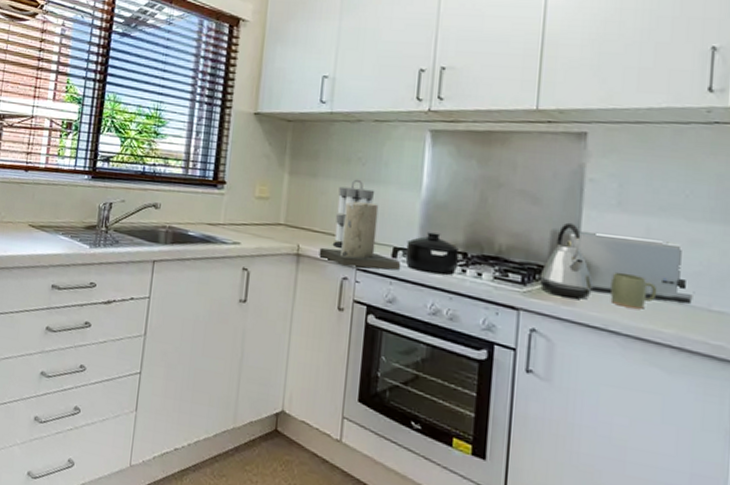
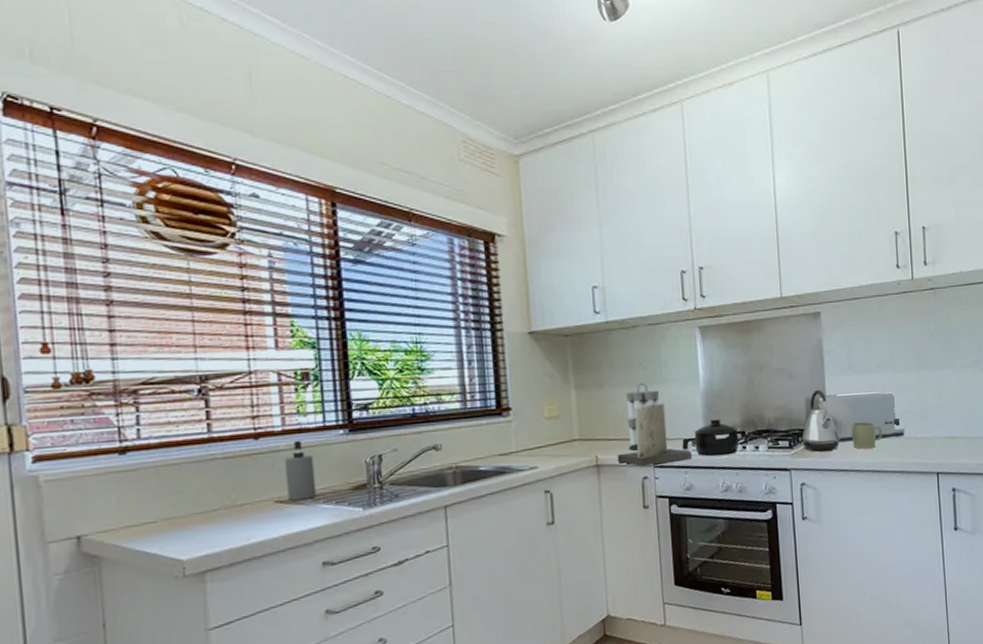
soap dispenser: none [38,177,63,229] -> present [279,440,317,501]

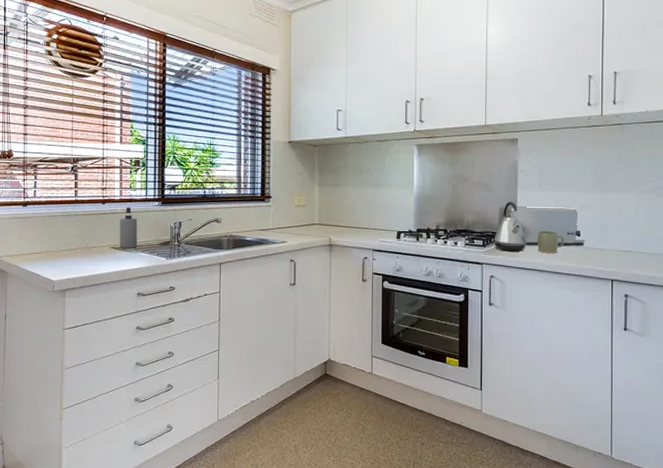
paper towel roll: present [617,403,691,468] -> none [345,202,403,250]
spice rack: present [626,382,660,451] -> none [354,185,382,236]
saucepan: present [694,419,739,457] -> none [406,218,442,247]

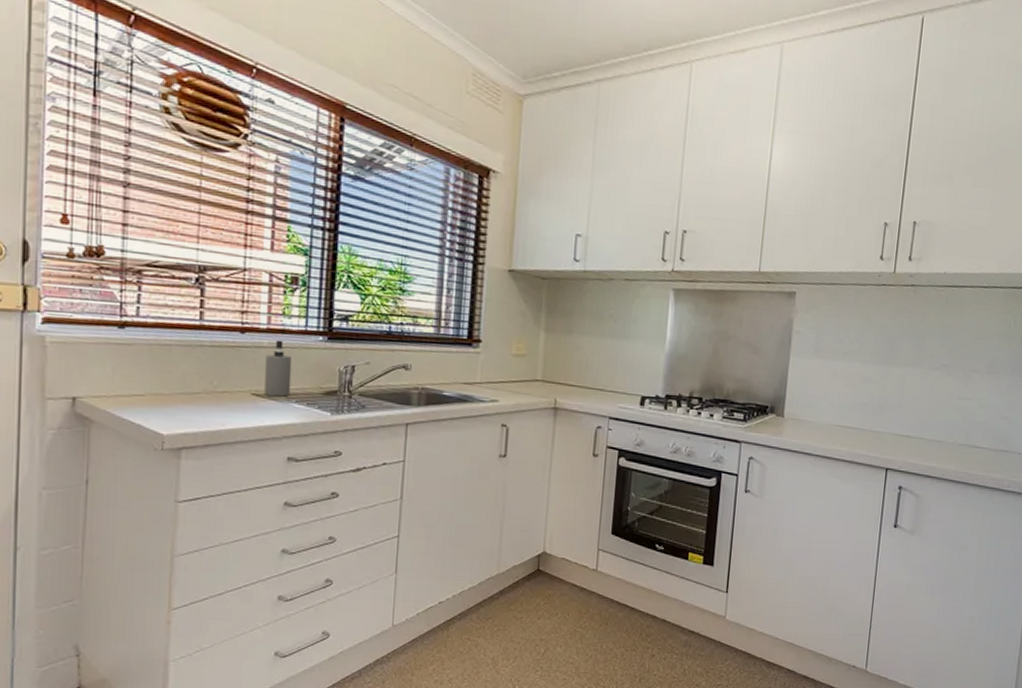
kettle: present [494,201,527,252] -> none [757,368,796,430]
toaster: present [498,206,585,247] -> none [764,374,861,428]
mug: present [537,230,565,253] -> none [806,406,839,434]

